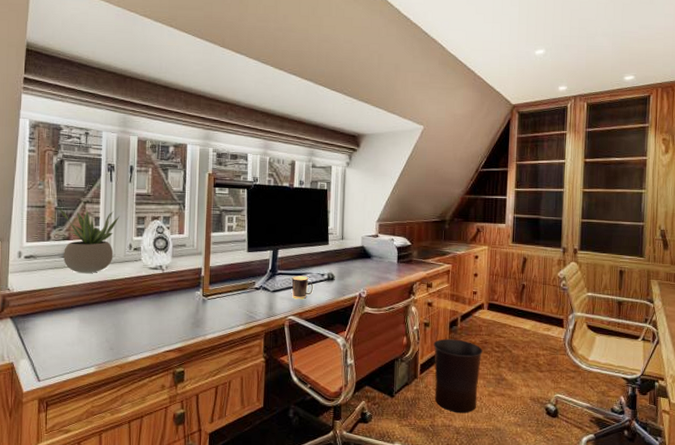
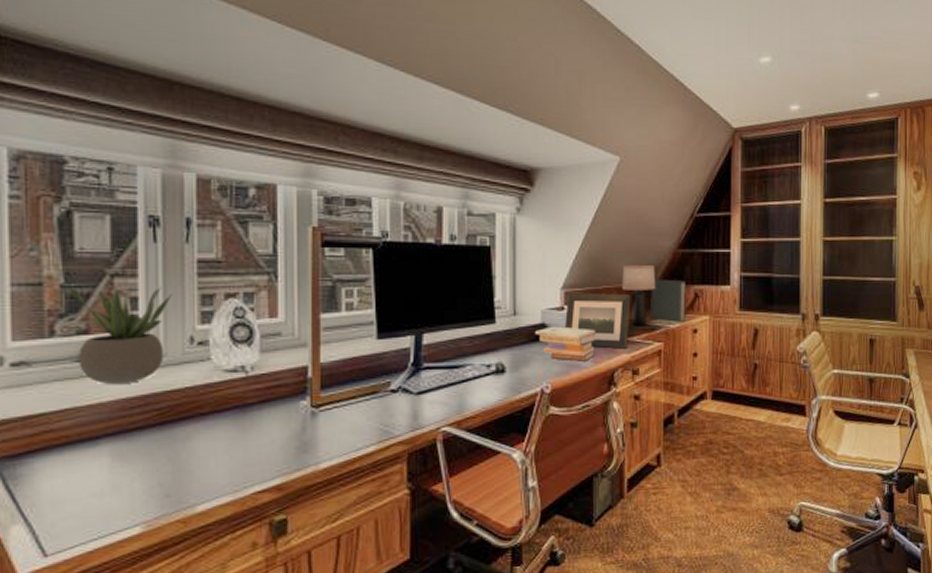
mug: present [291,275,313,299] -> none [444,369,476,403]
books: none [357,249,401,275] -> present [535,326,596,362]
picture frame: none [378,225,428,268] -> present [565,293,631,349]
table lamp: none [422,206,448,252] -> present [622,265,656,327]
waste bin: present [433,339,483,413] -> none [643,441,707,539]
binder: none [442,217,470,250] -> present [651,279,686,322]

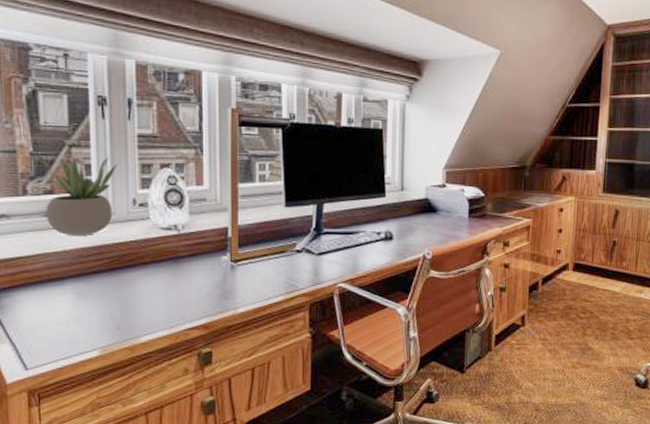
books: present [535,326,596,362] -> none [420,201,473,233]
picture frame: present [565,293,631,349] -> none [446,173,505,223]
table lamp: present [622,265,656,327] -> none [497,149,528,204]
binder: present [651,279,686,322] -> none [522,162,555,201]

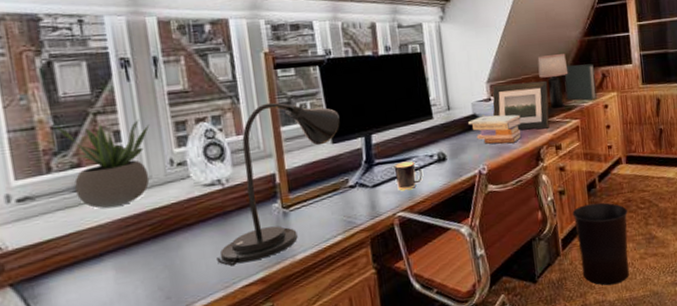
desk lamp: none [166,158,296,309] -> present [217,102,341,267]
mug: none [341,235,367,263] -> present [393,161,423,191]
books: none [420,201,473,233] -> present [468,114,522,144]
picture frame: none [446,173,505,223] -> present [492,80,550,131]
table lamp: none [497,149,528,204] -> present [537,54,569,108]
waste bin: none [510,305,566,388] -> present [572,202,629,285]
binder: none [522,162,555,201] -> present [564,63,597,101]

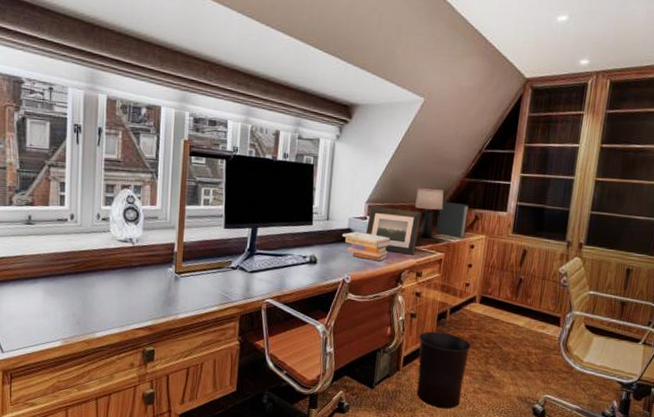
potted plant: present [56,120,150,209] -> none [21,169,87,243]
desk lamp: present [217,102,341,267] -> none [119,183,235,311]
mug: present [393,161,423,191] -> none [270,256,294,282]

